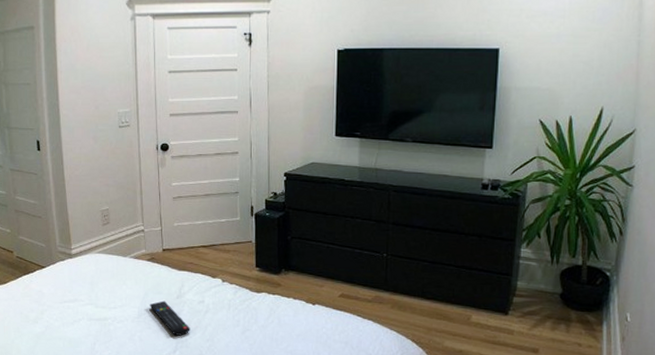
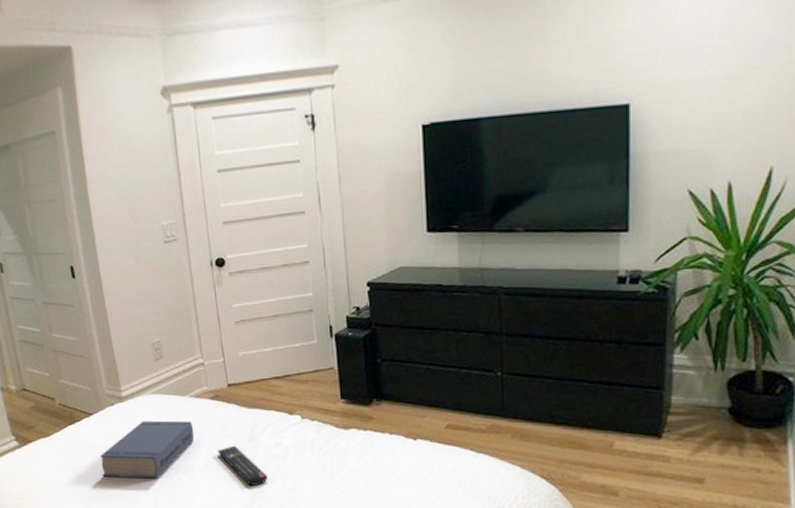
book: none [48,275,131,325] -> present [99,420,195,479]

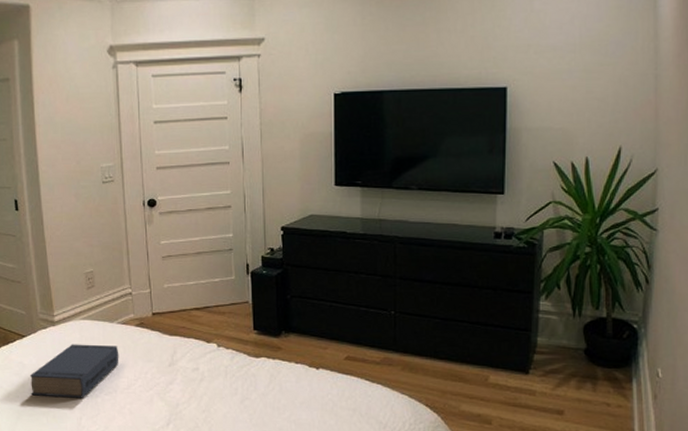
remote control: present [217,445,268,486] -> none [139,369,184,407]

